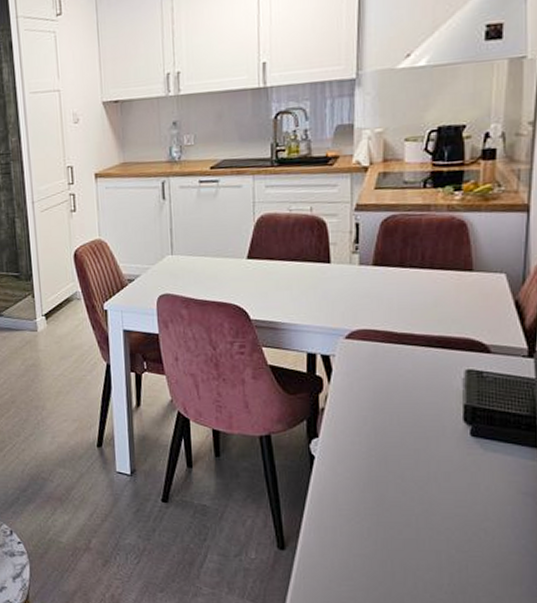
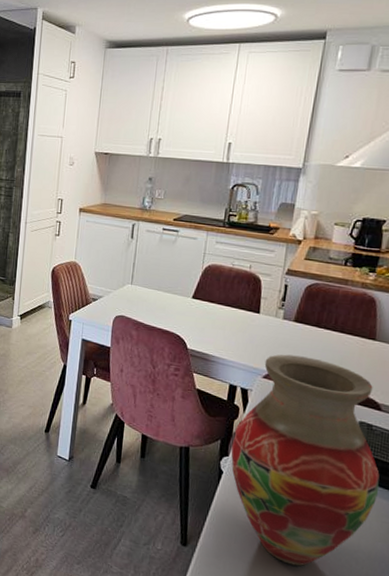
vase: none [319,304,499,550] -> present [231,354,380,567]

